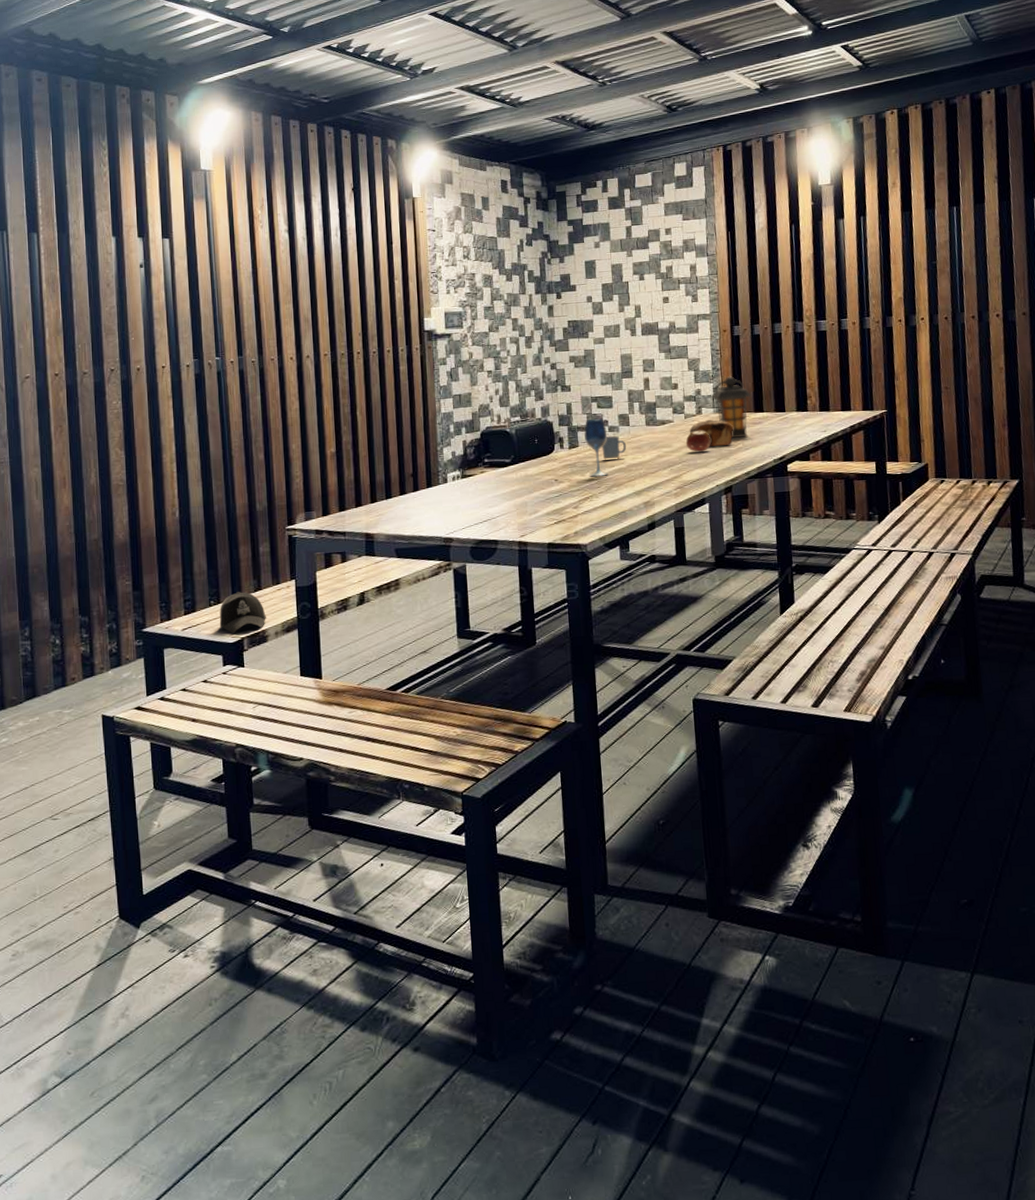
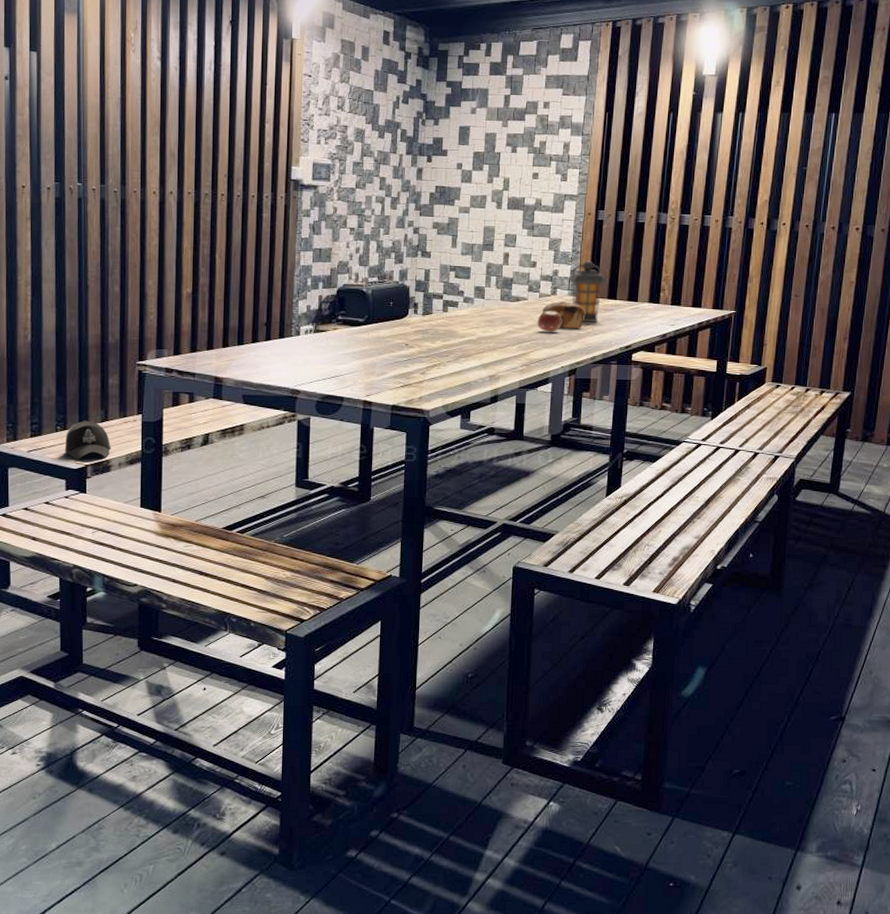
wineglass: present [584,418,608,477] -> none [439,287,462,346]
mug: present [602,436,627,460] -> none [454,307,479,330]

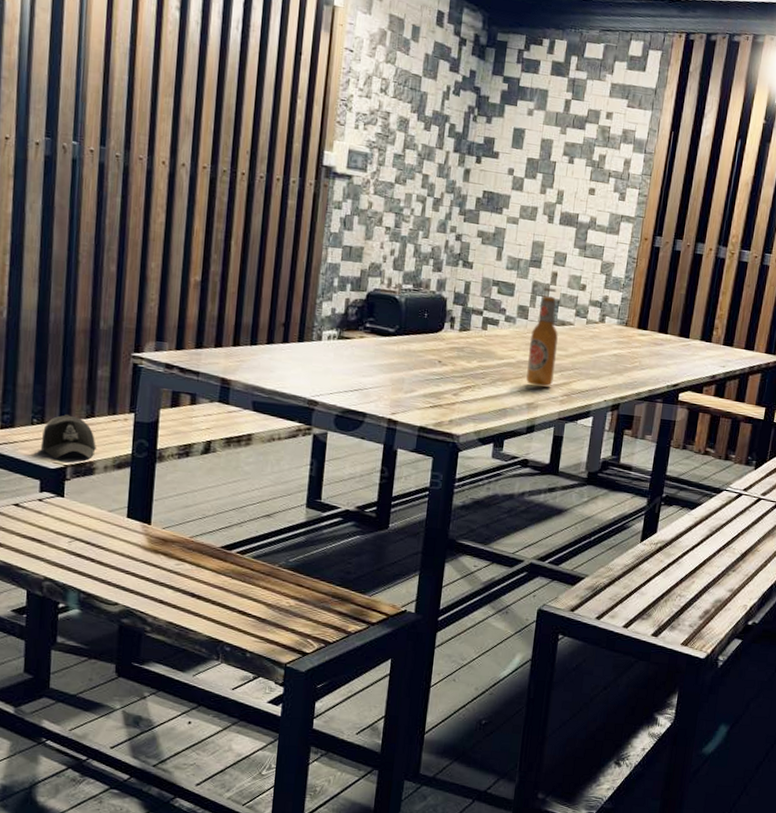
beer bottle: none [487,267,514,359] -> present [526,287,558,387]
fruit: present [537,311,562,332] -> none [582,339,609,363]
bread loaf: present [542,301,585,328] -> none [588,330,633,361]
lantern: present [568,260,607,322] -> none [618,289,659,356]

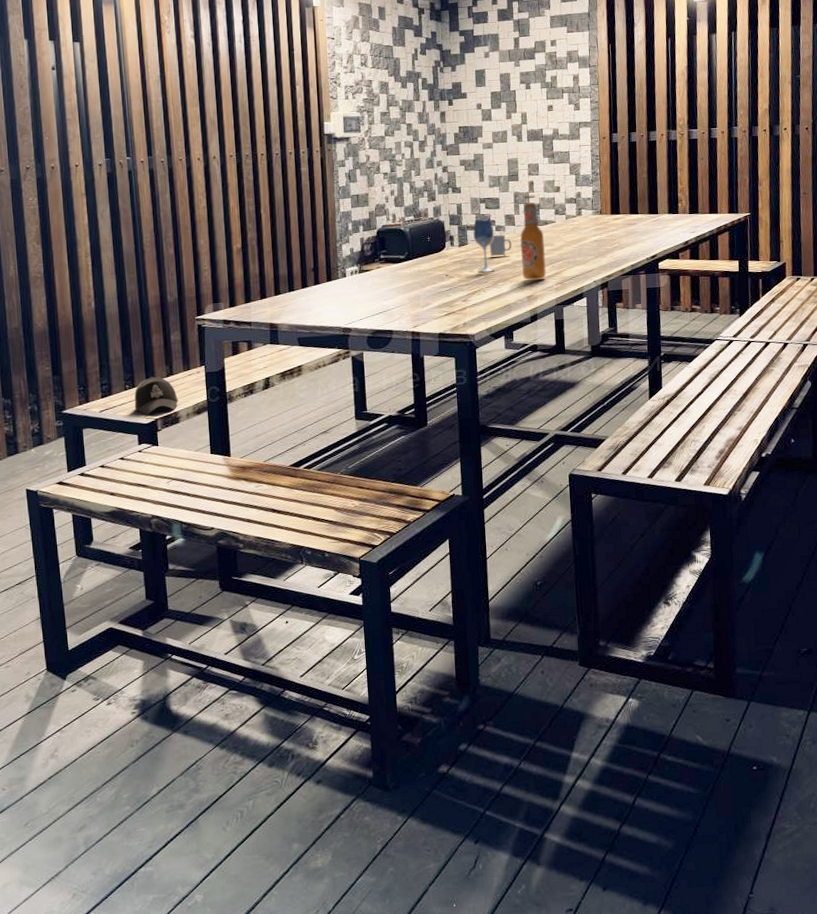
wineglass: none [475,304,503,368] -> present [473,218,495,273]
mug: none [493,326,521,352] -> present [489,235,512,257]

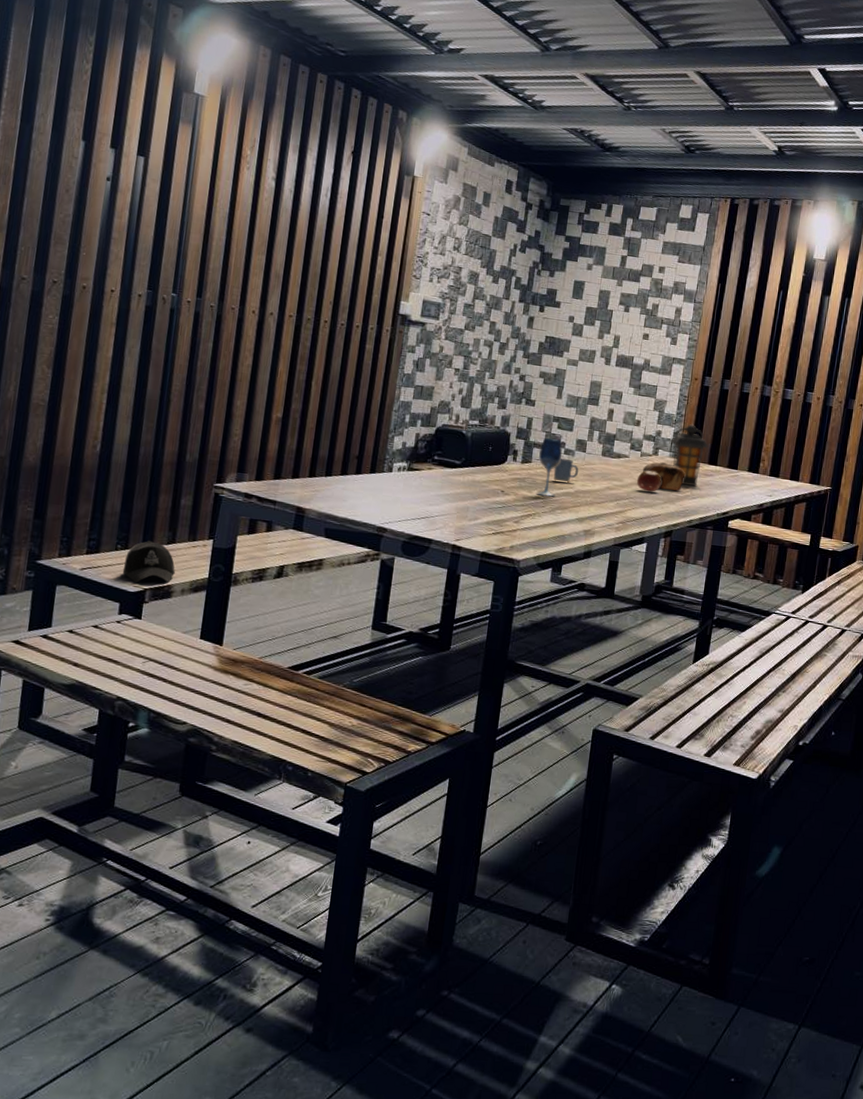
beer bottle: present [519,195,546,280] -> none [584,423,614,515]
fruit: none [566,231,590,250] -> present [636,470,662,492]
bread loaf: none [569,220,610,245] -> present [642,462,685,491]
lantern: none [591,180,628,238] -> present [670,424,709,486]

